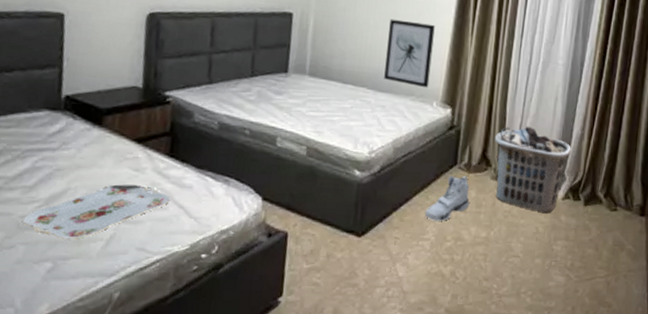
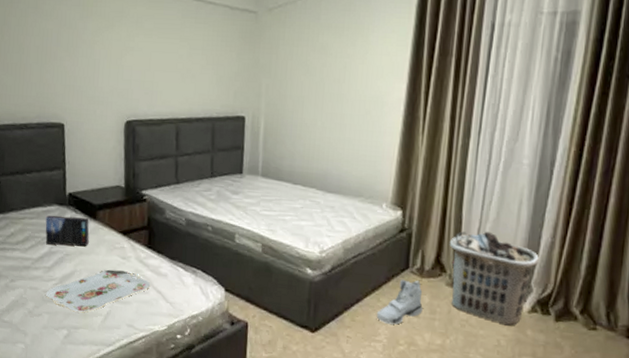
hardback book: none [28,122,92,159] -> present [45,215,90,247]
wall art: present [384,19,435,88] -> none [332,119,383,189]

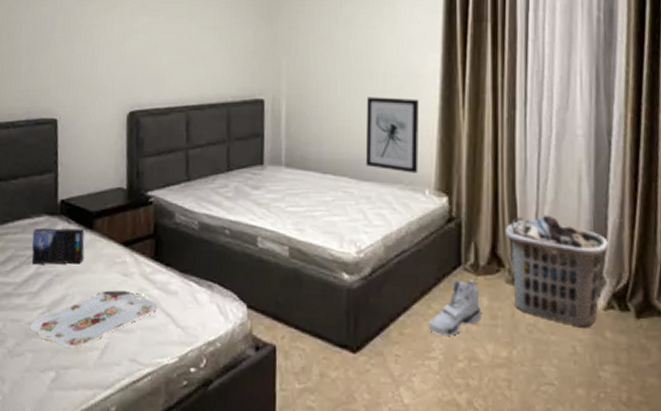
wall art: none [332,119,383,189] -> present [366,96,419,174]

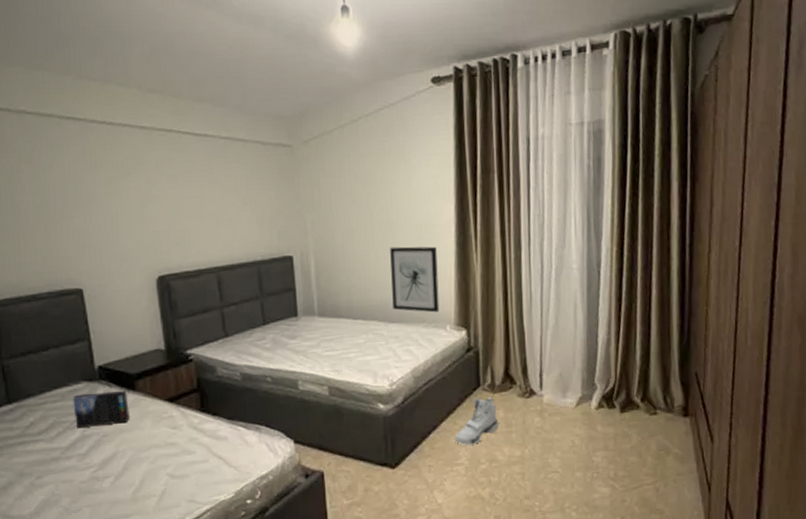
serving tray: present [30,290,158,348] -> none [84,442,210,499]
clothes hamper: present [505,215,608,327] -> none [515,338,599,424]

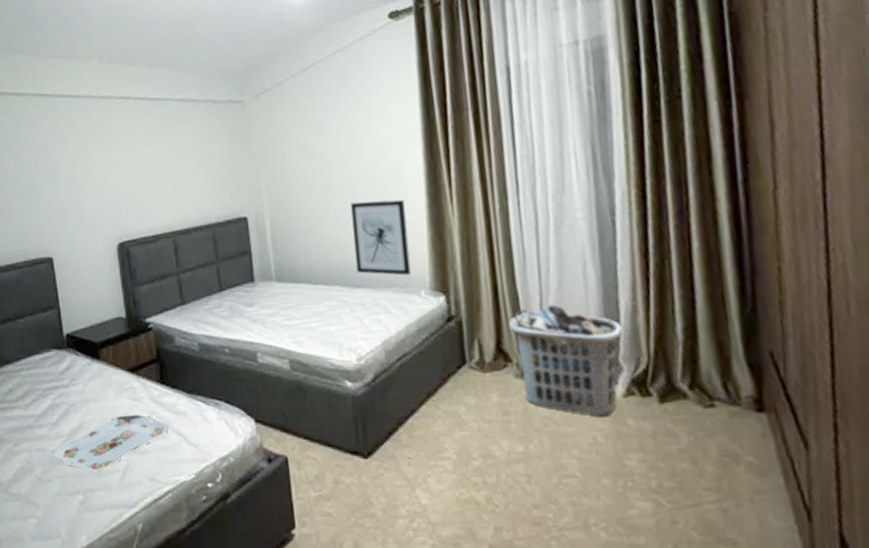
hardback book: present [73,390,131,428] -> none [44,359,96,396]
serving tray: none [84,442,210,499] -> present [54,415,170,472]
sneaker: present [454,397,499,445] -> none [437,377,493,435]
clothes hamper: none [515,338,599,424] -> present [508,304,622,415]

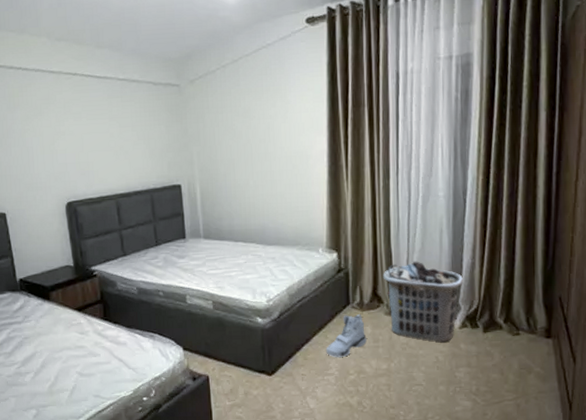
serving tray: present [54,415,170,472] -> none [10,345,112,391]
wall art: present [351,199,411,276] -> none [267,175,313,237]
sneaker: none [437,377,493,435] -> present [326,314,367,357]

